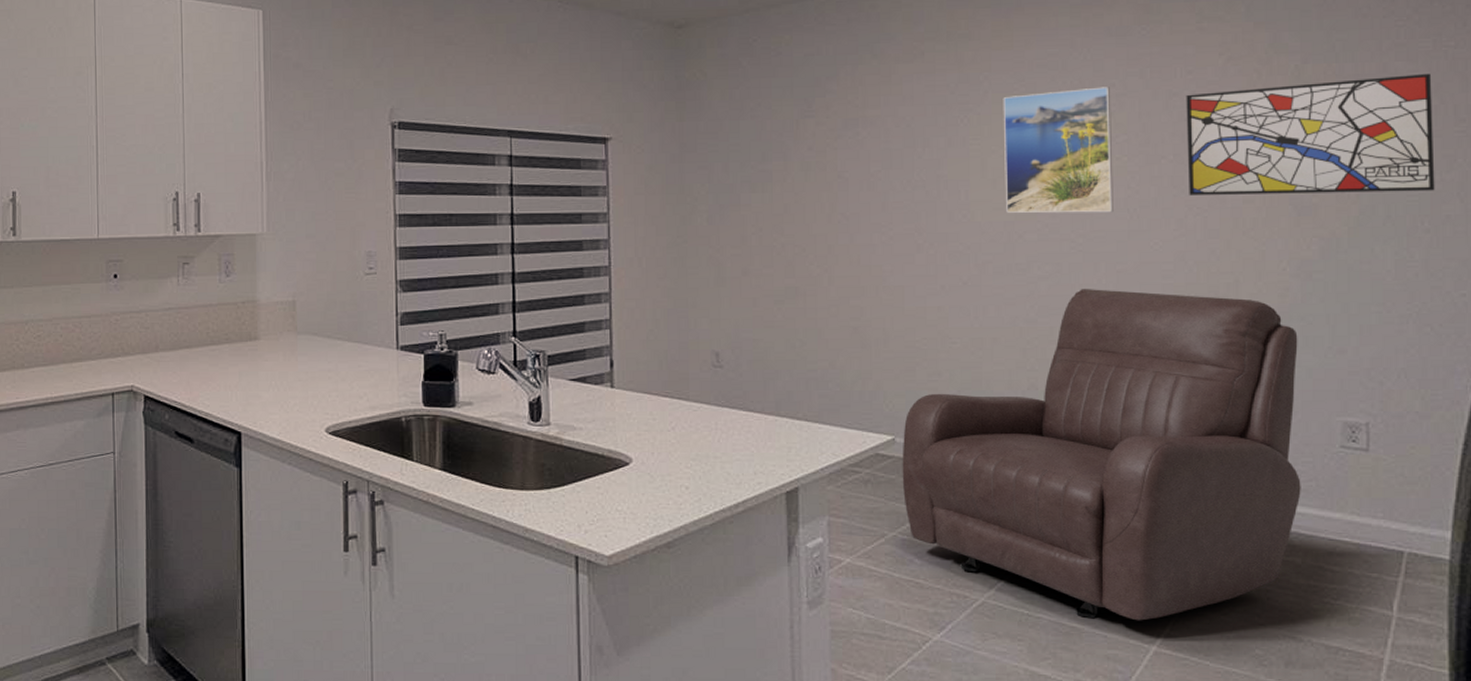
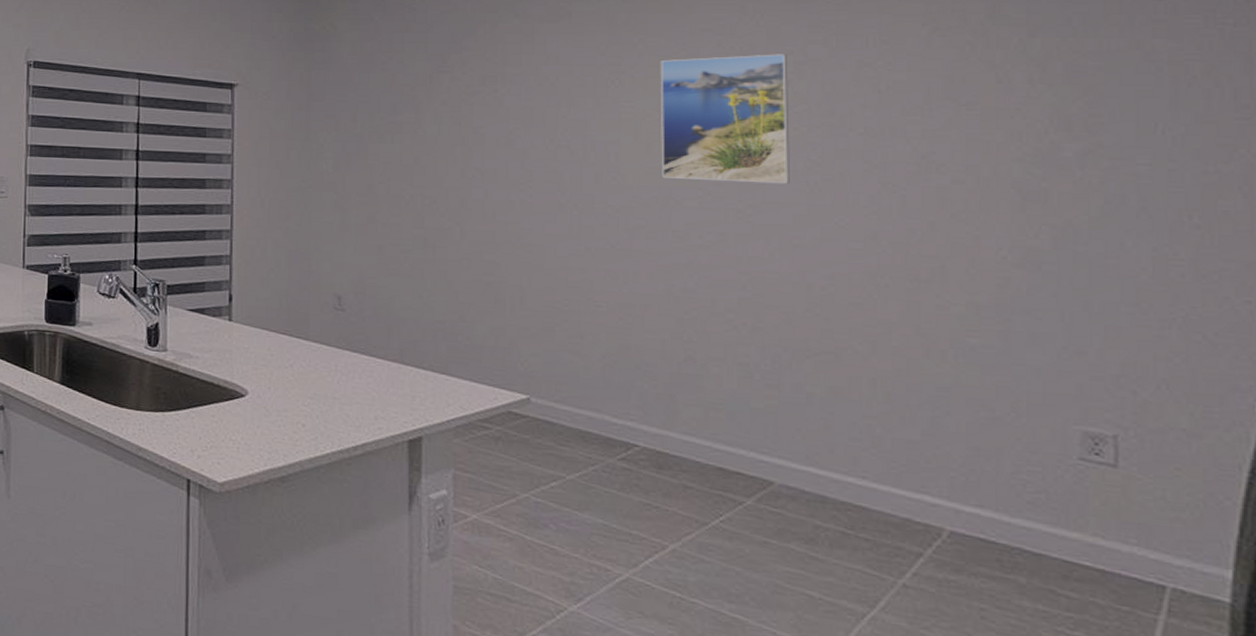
chair: present [902,289,1301,621] -> none [537,262,1026,623]
wall art: present [1186,73,1435,195] -> none [880,53,1207,183]

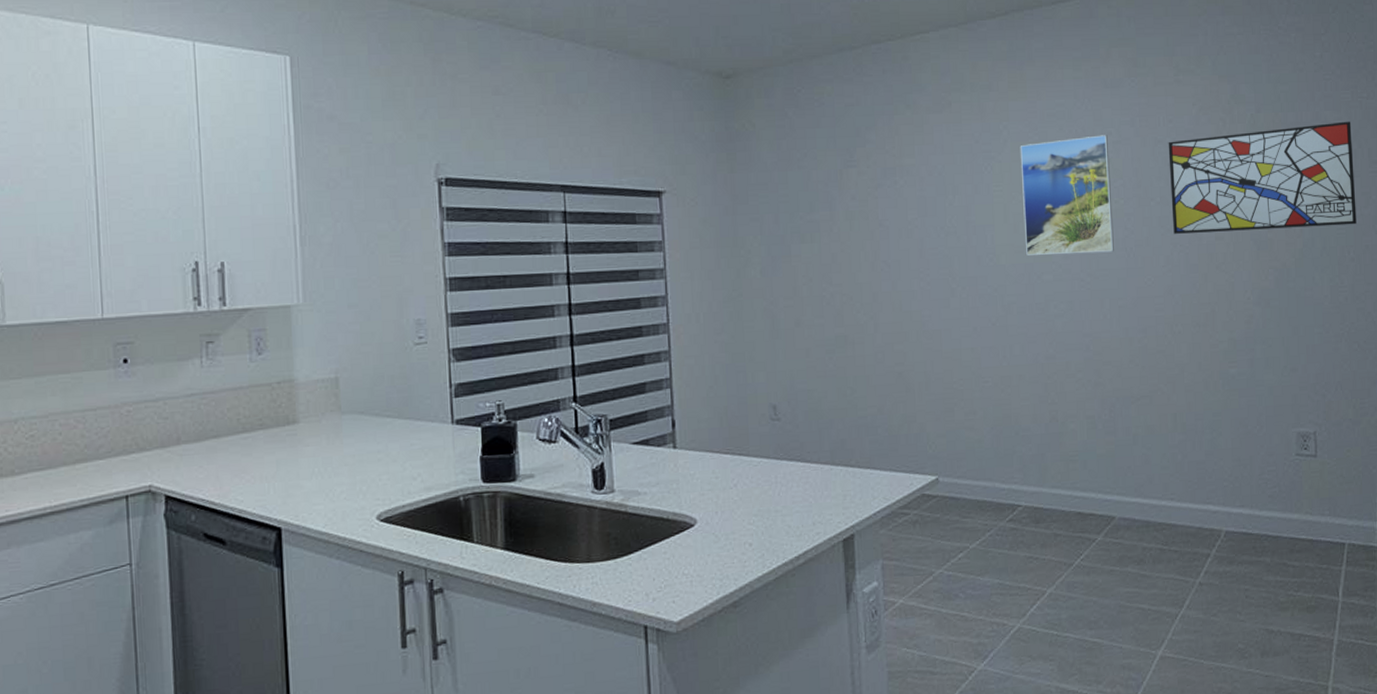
wall art: none [880,53,1207,183] -> present [1168,121,1357,234]

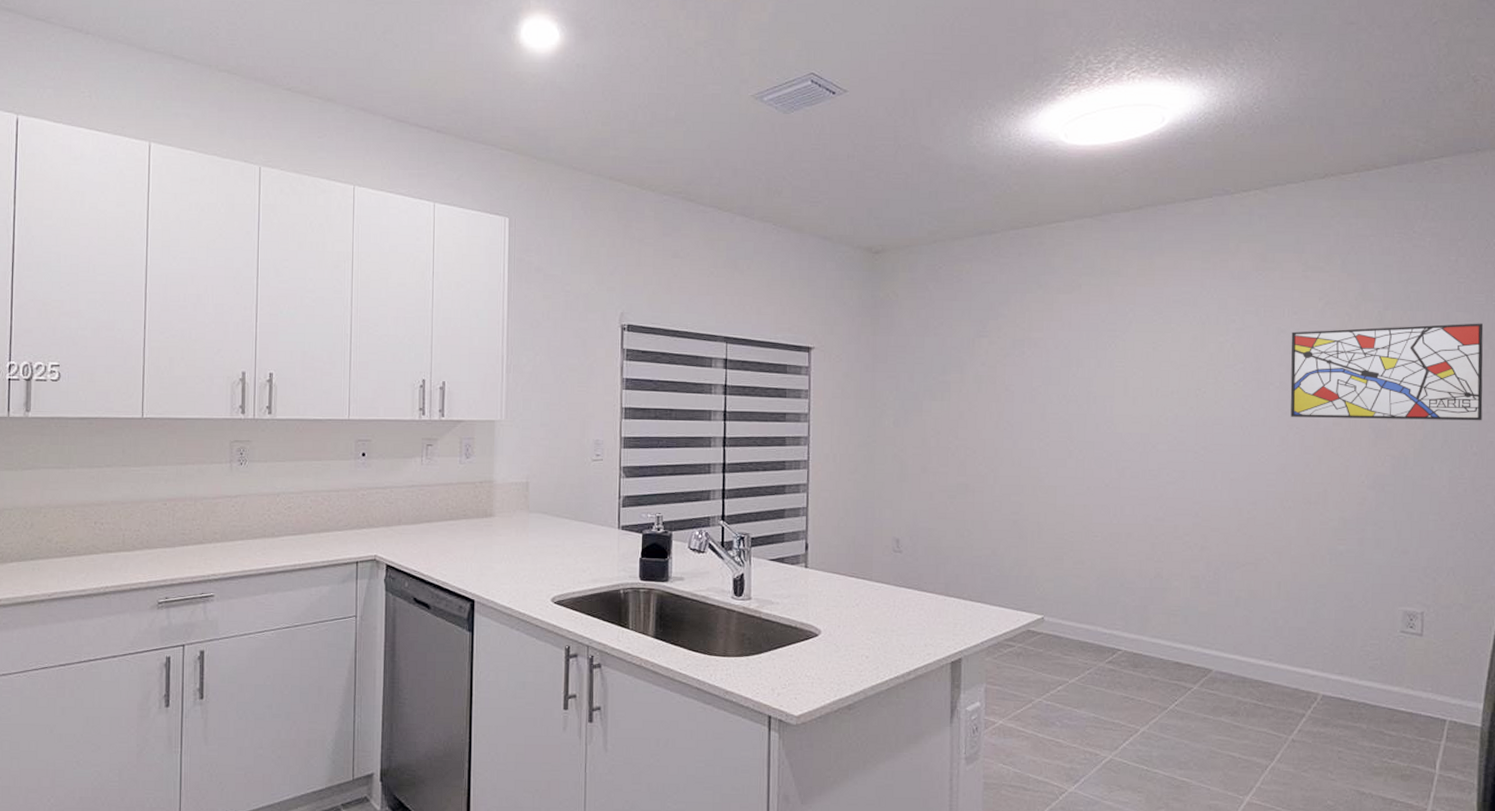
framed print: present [1020,135,1114,255] -> none [1143,322,1232,429]

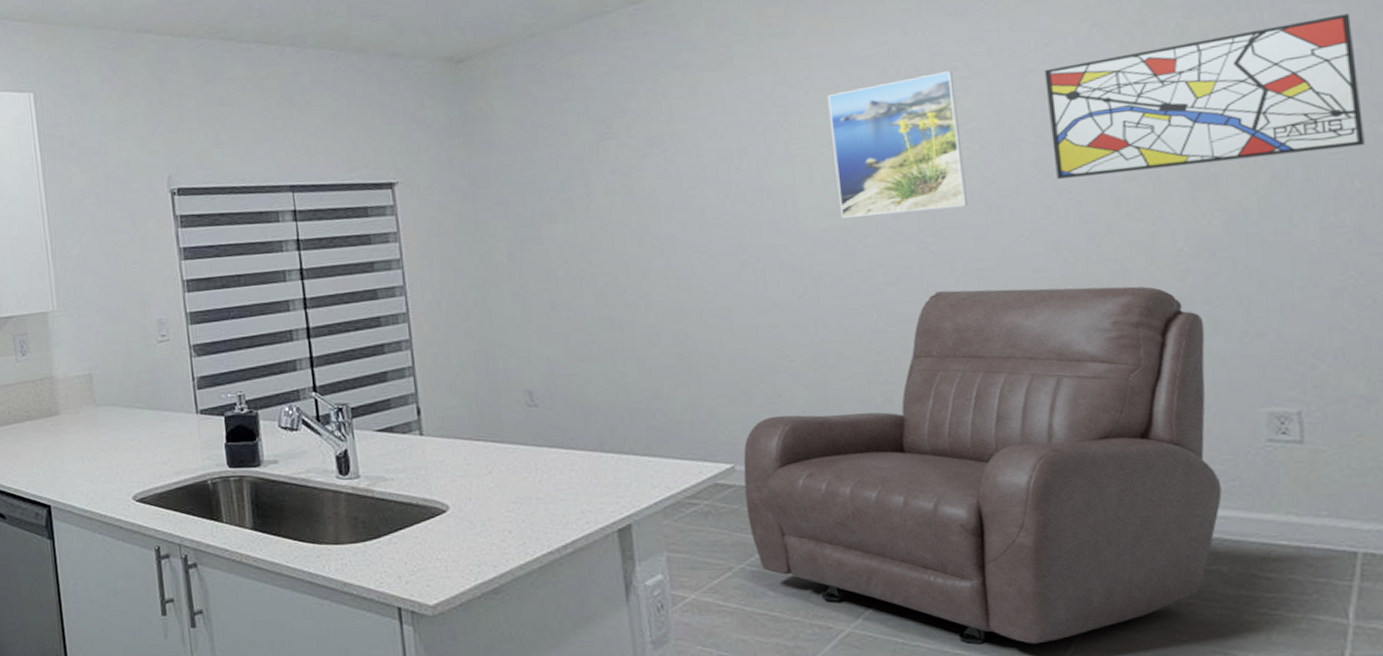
chair: none [1048,493,1371,776] -> present [743,286,1222,644]
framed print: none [1143,322,1232,429] -> present [827,71,967,218]

